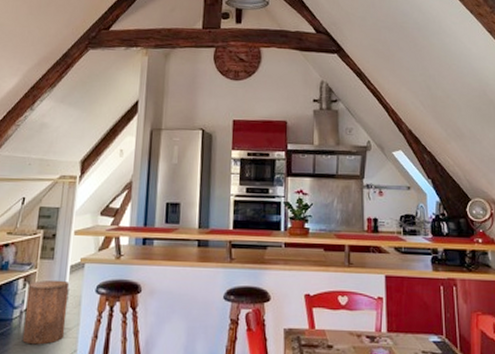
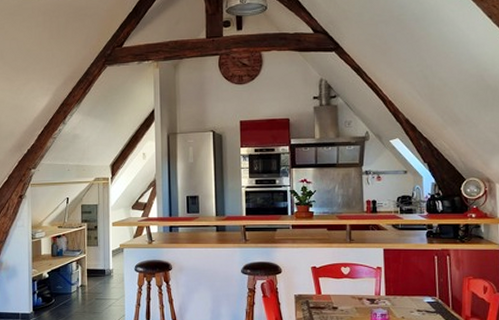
stool: present [22,279,70,345] -> none [80,262,114,312]

